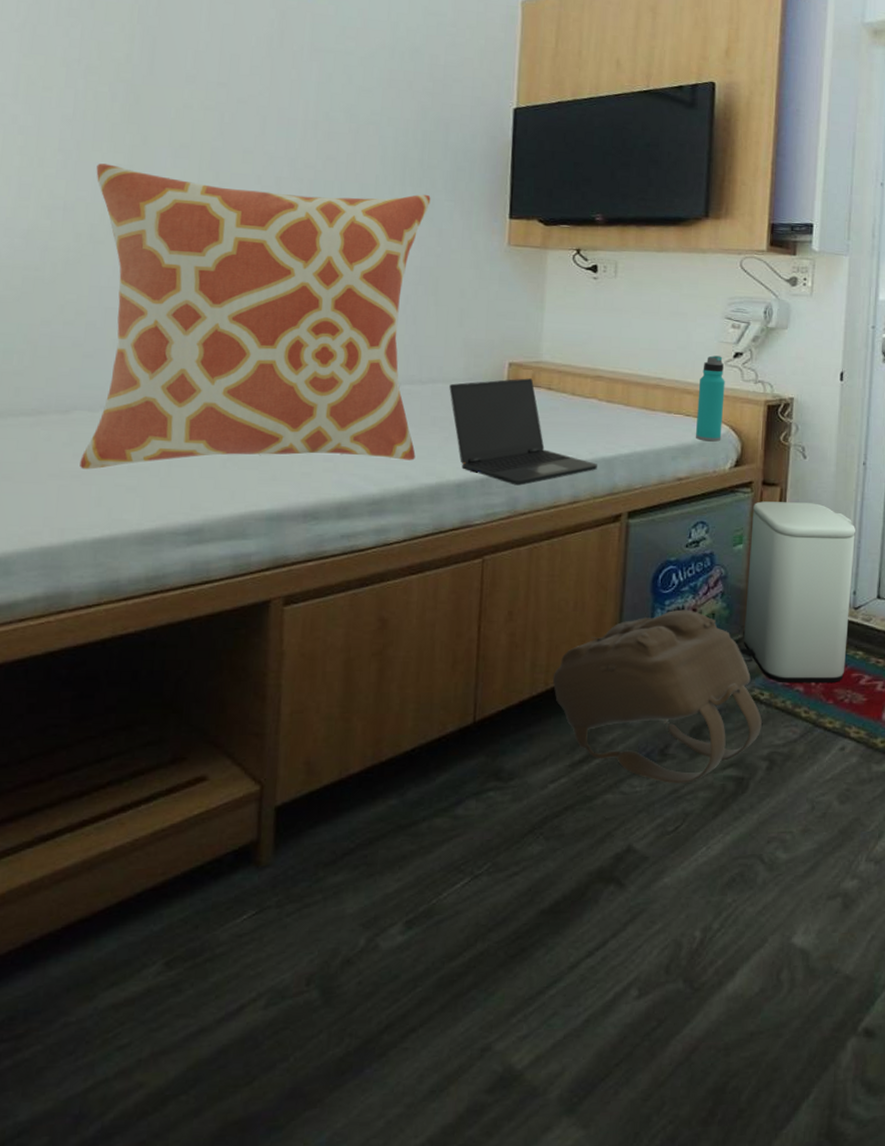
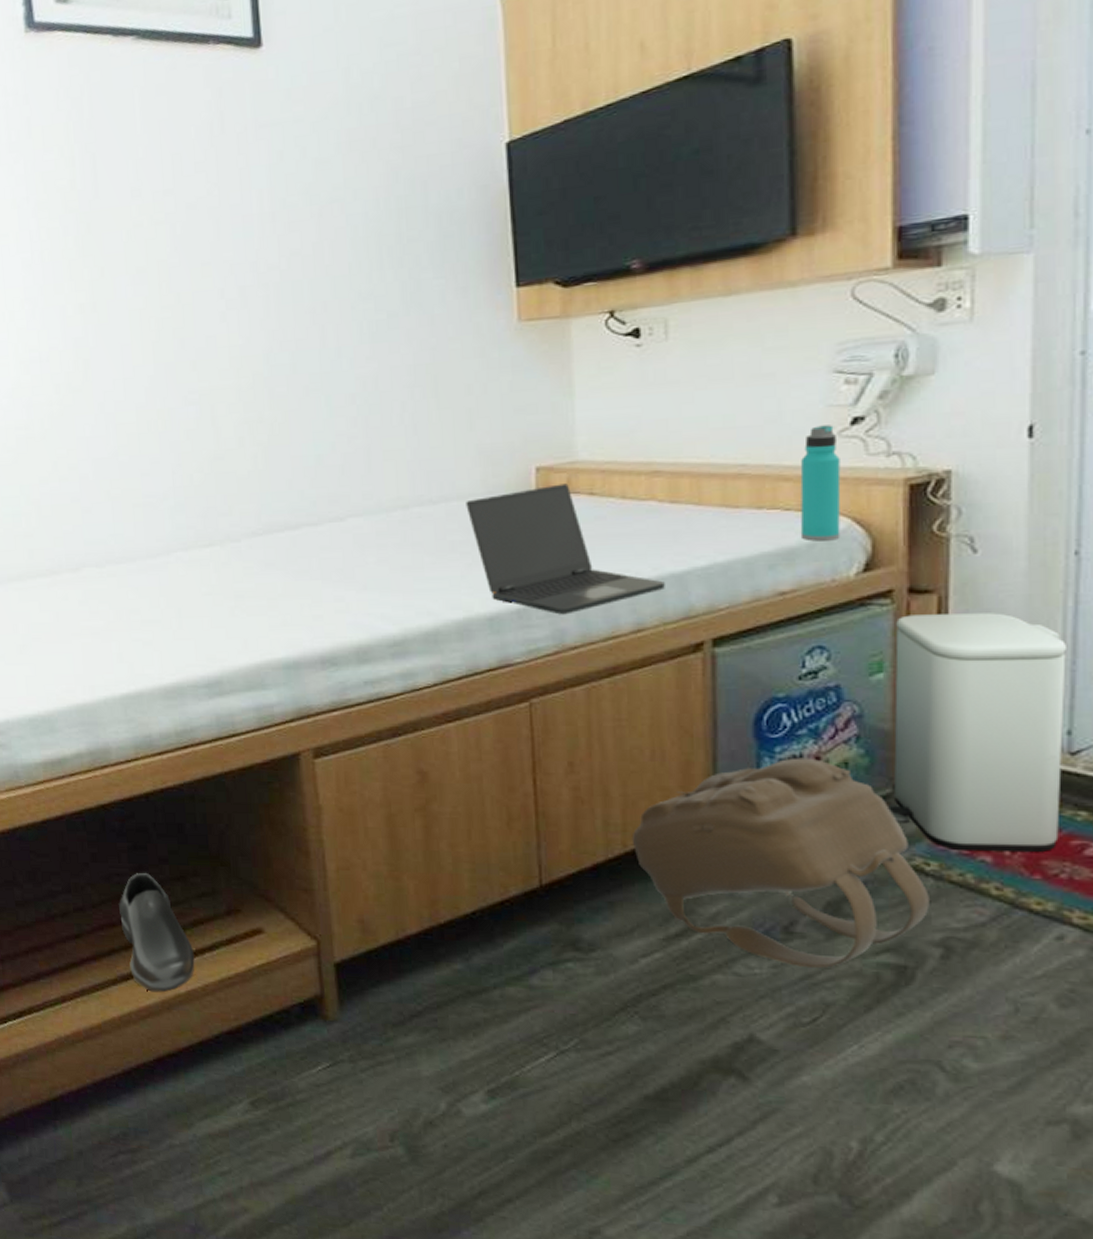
shoe: none [50,724,129,852] -> present [119,873,195,993]
pillow: present [80,163,431,470] -> none [62,275,436,626]

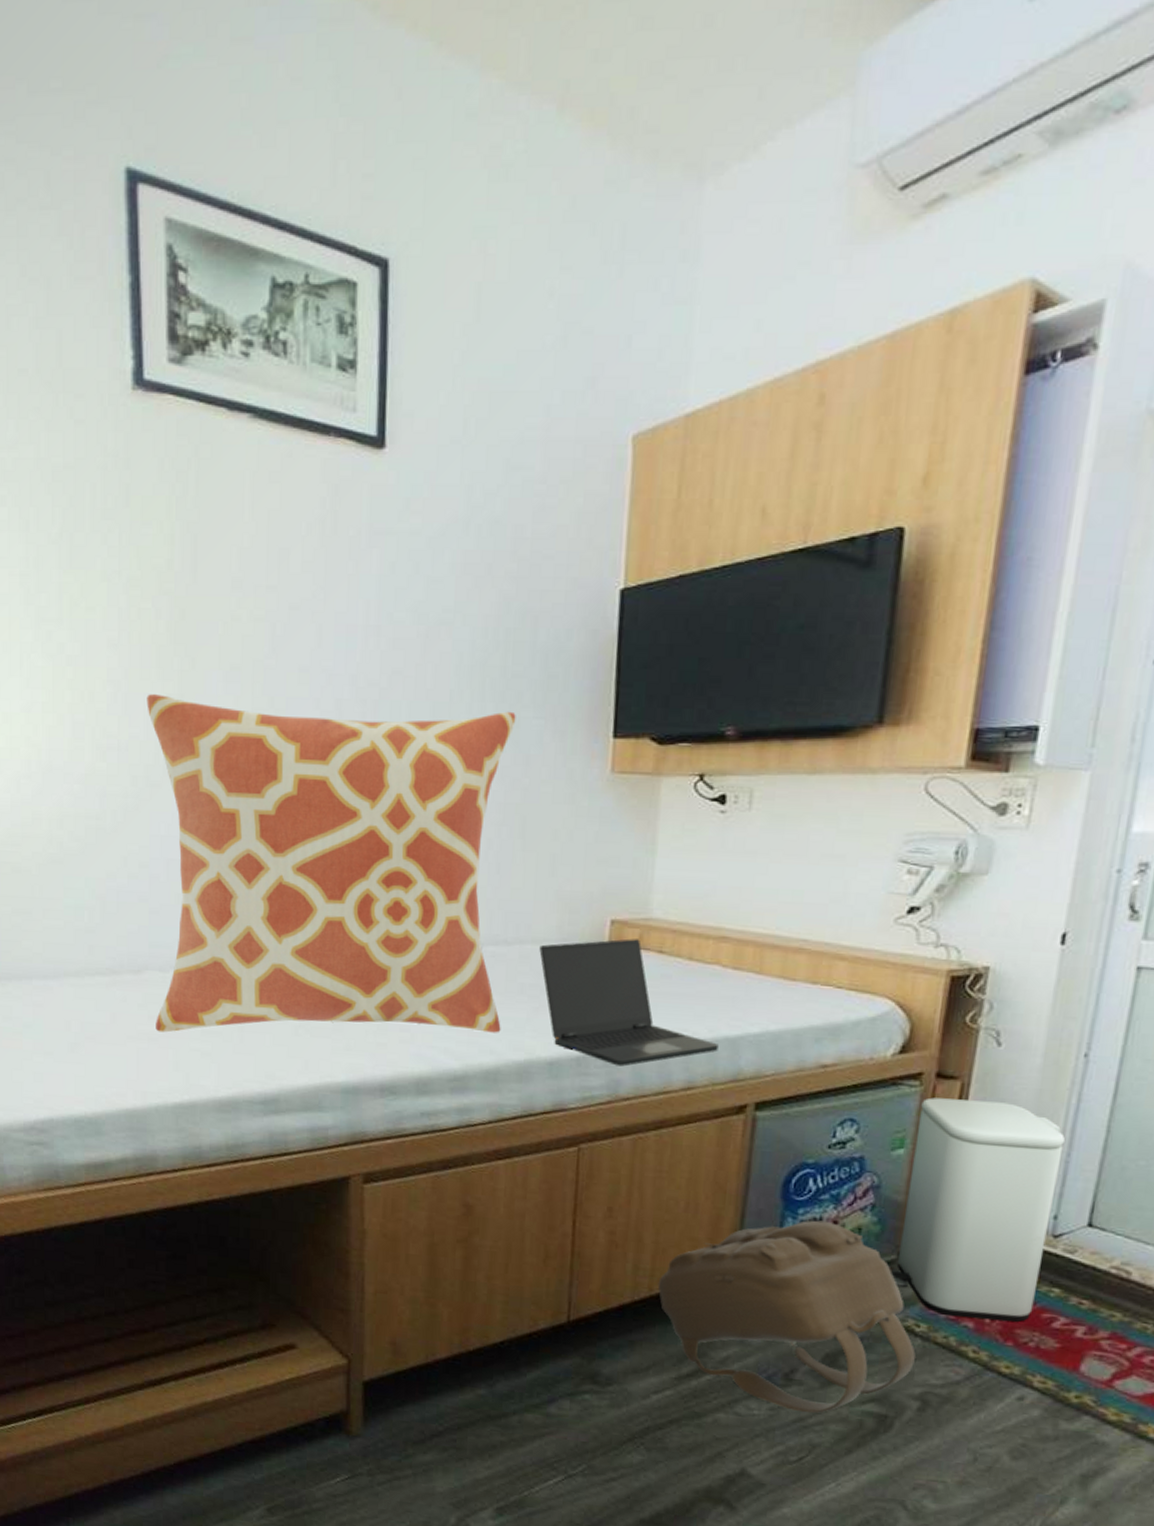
pillow: none [62,275,436,626] -> present [147,694,516,1033]
shoe: present [119,873,195,993] -> none [152,1282,225,1400]
water bottle: present [800,425,841,542] -> none [847,911,893,1022]

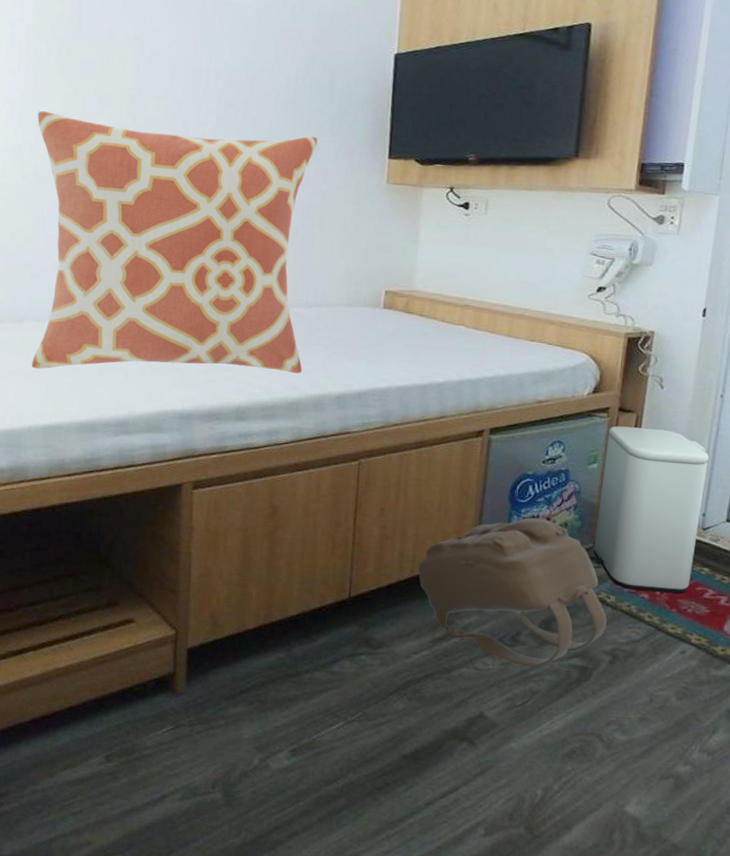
laptop: present [539,938,719,1067] -> none [332,305,463,400]

